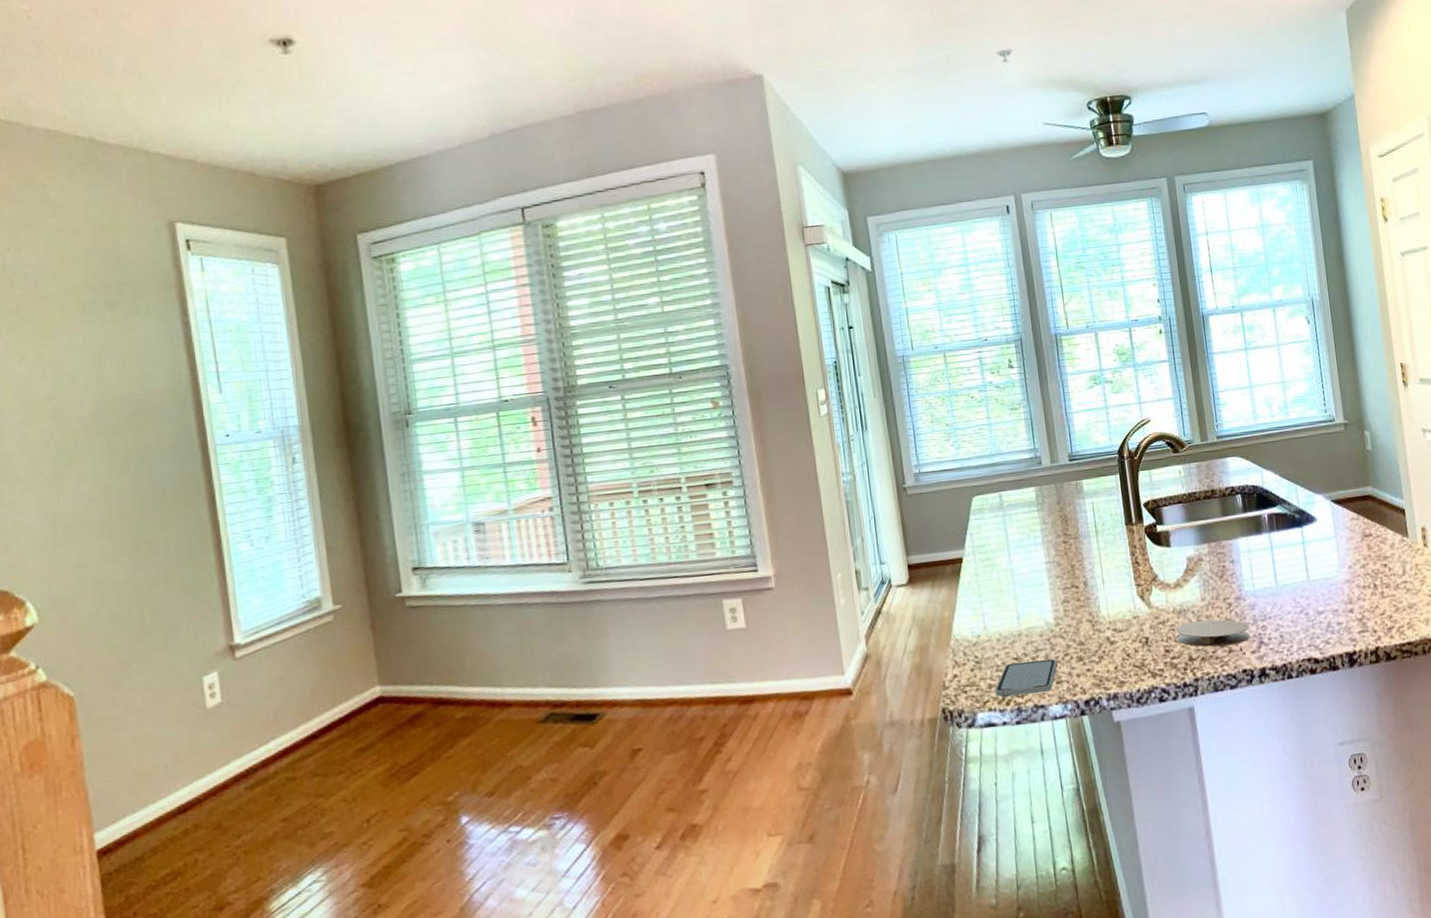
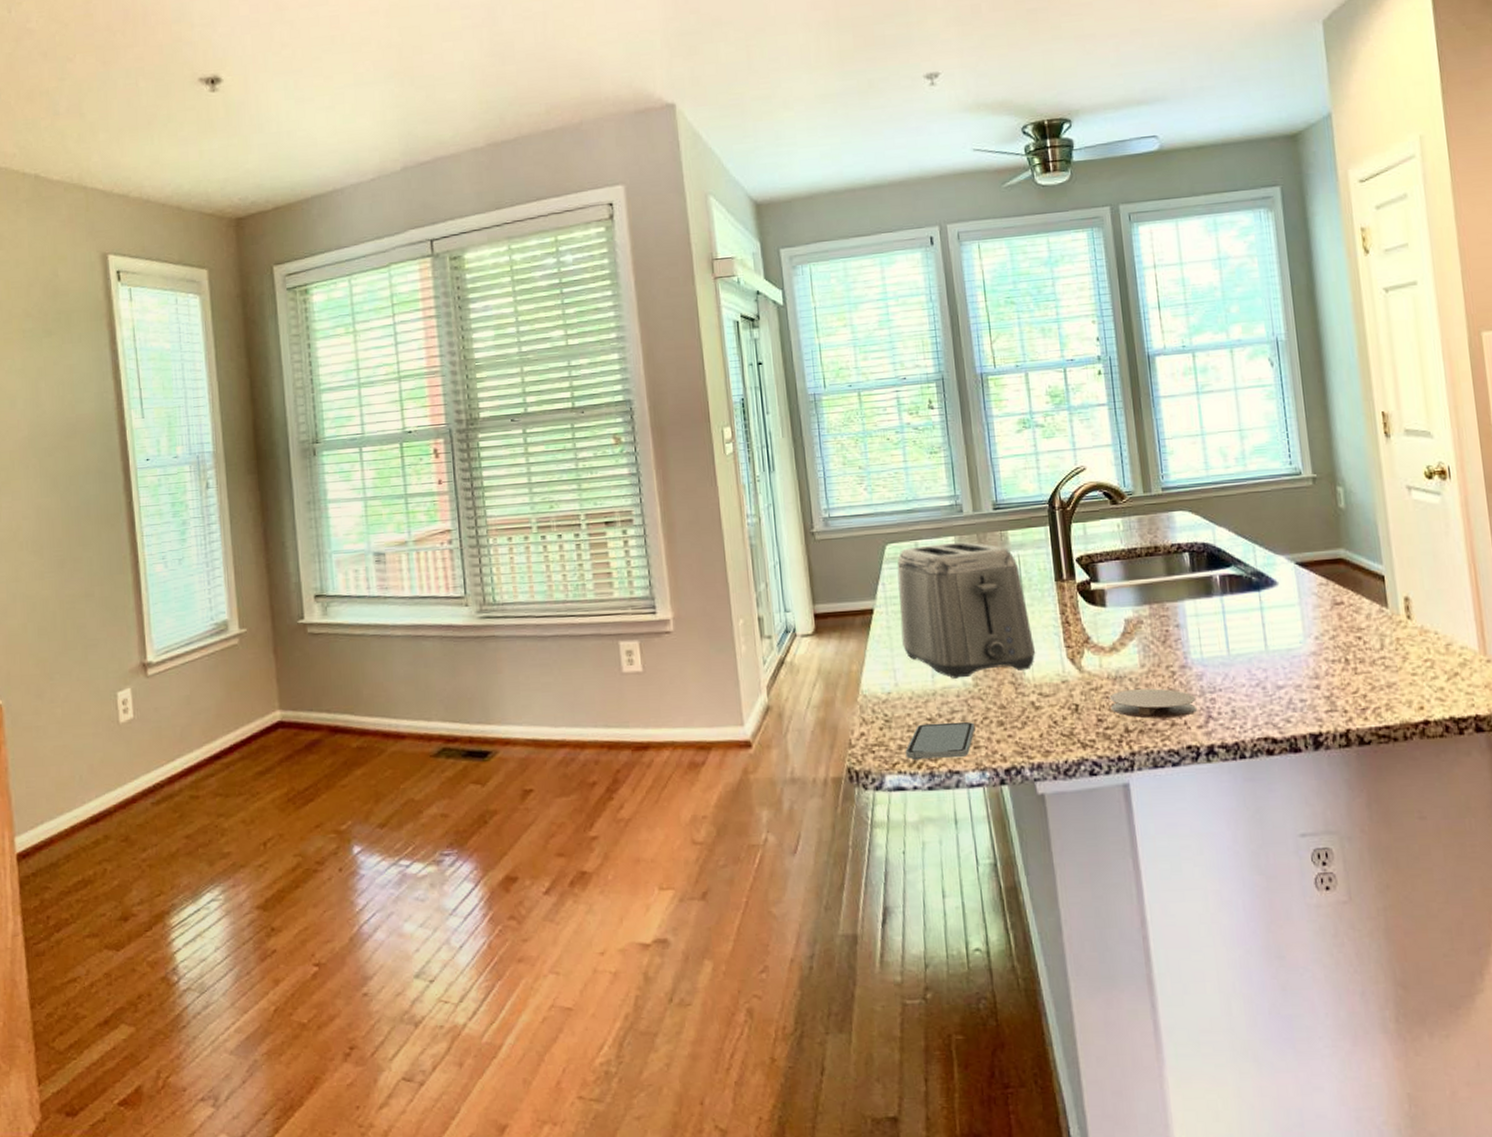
toaster: none [983,491,1110,620] -> present [897,542,1036,679]

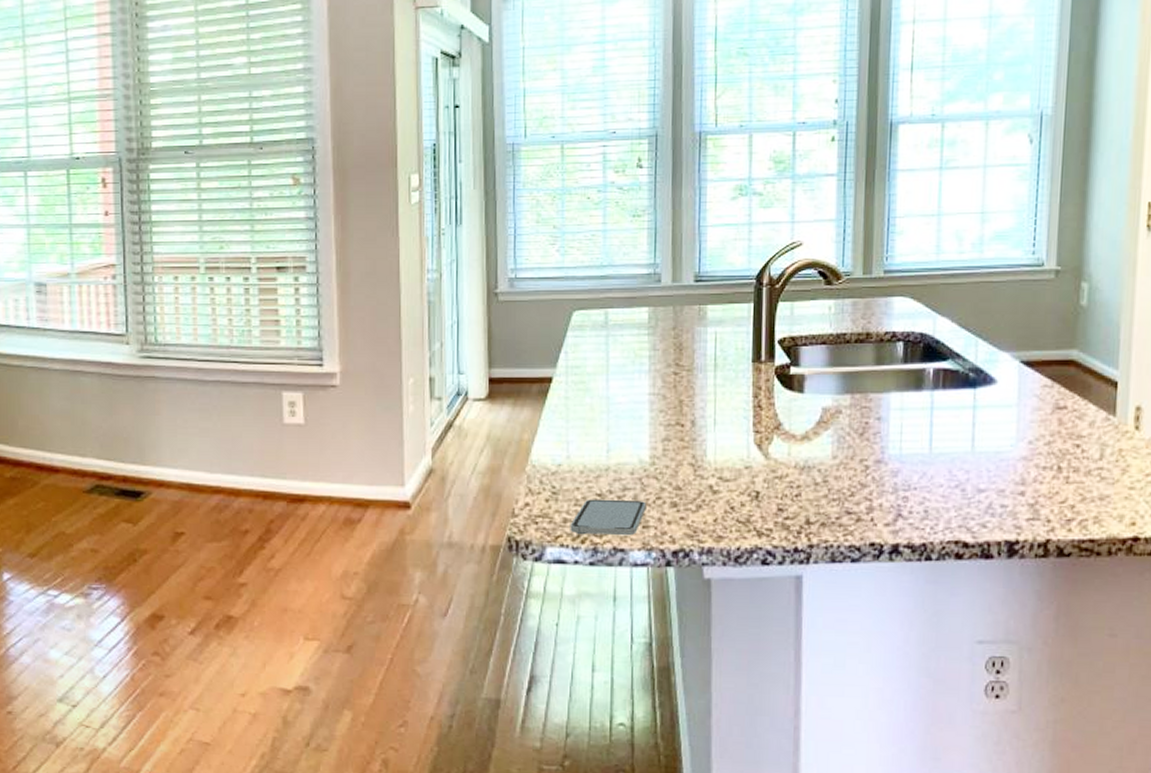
toaster: present [897,542,1036,679] -> none [579,314,721,456]
coaster: present [1109,688,1196,719] -> none [793,481,887,514]

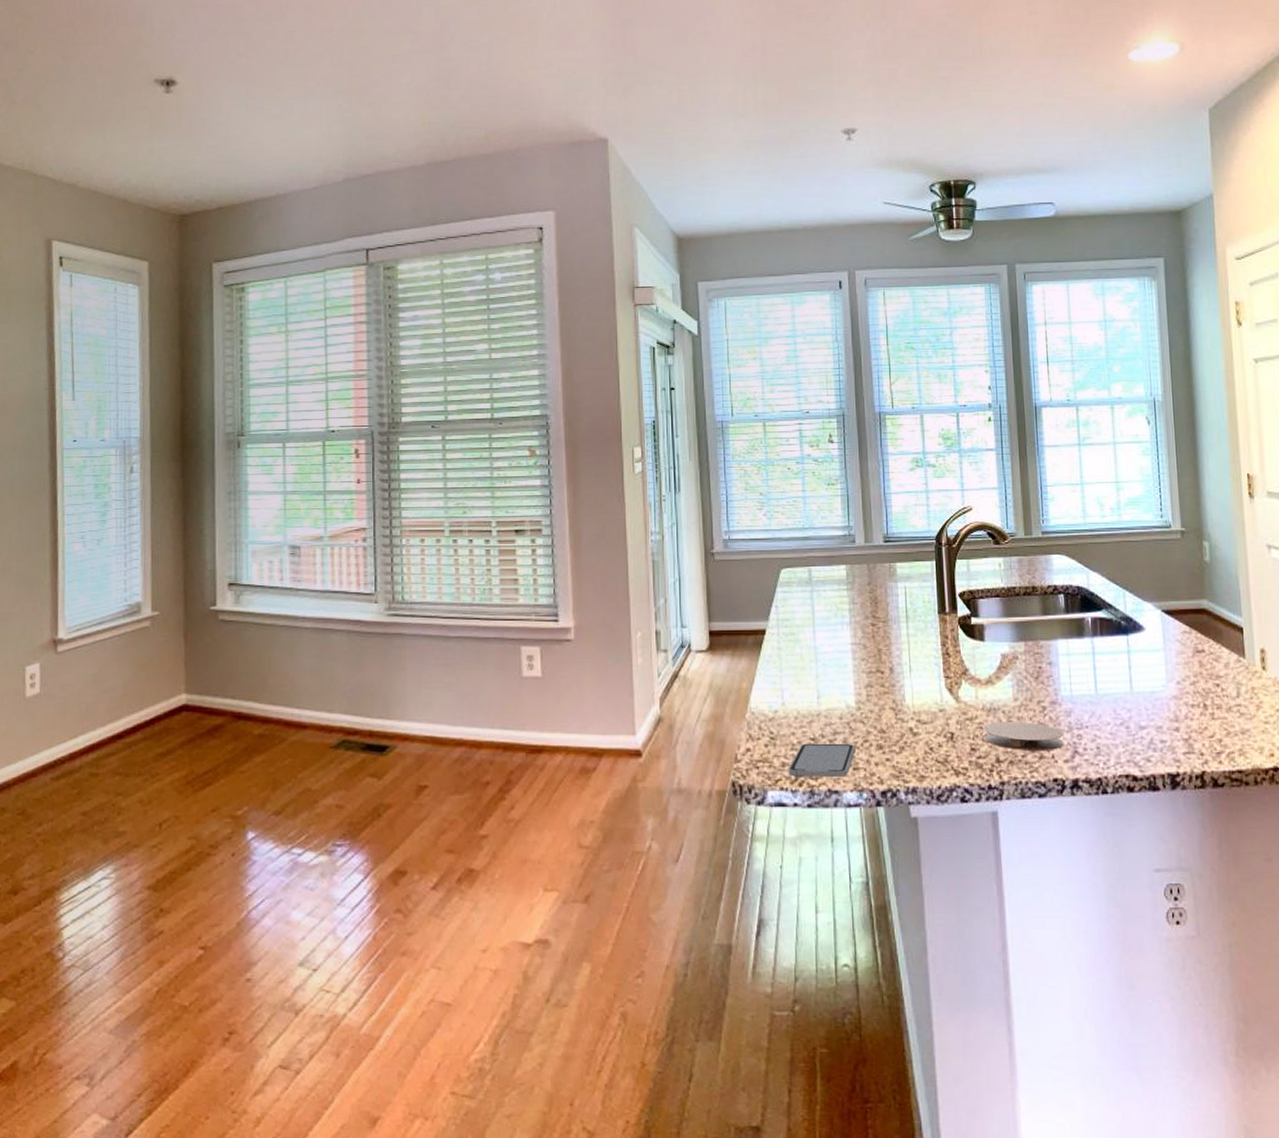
coaster: none [793,481,887,514] -> present [983,722,1064,752]

